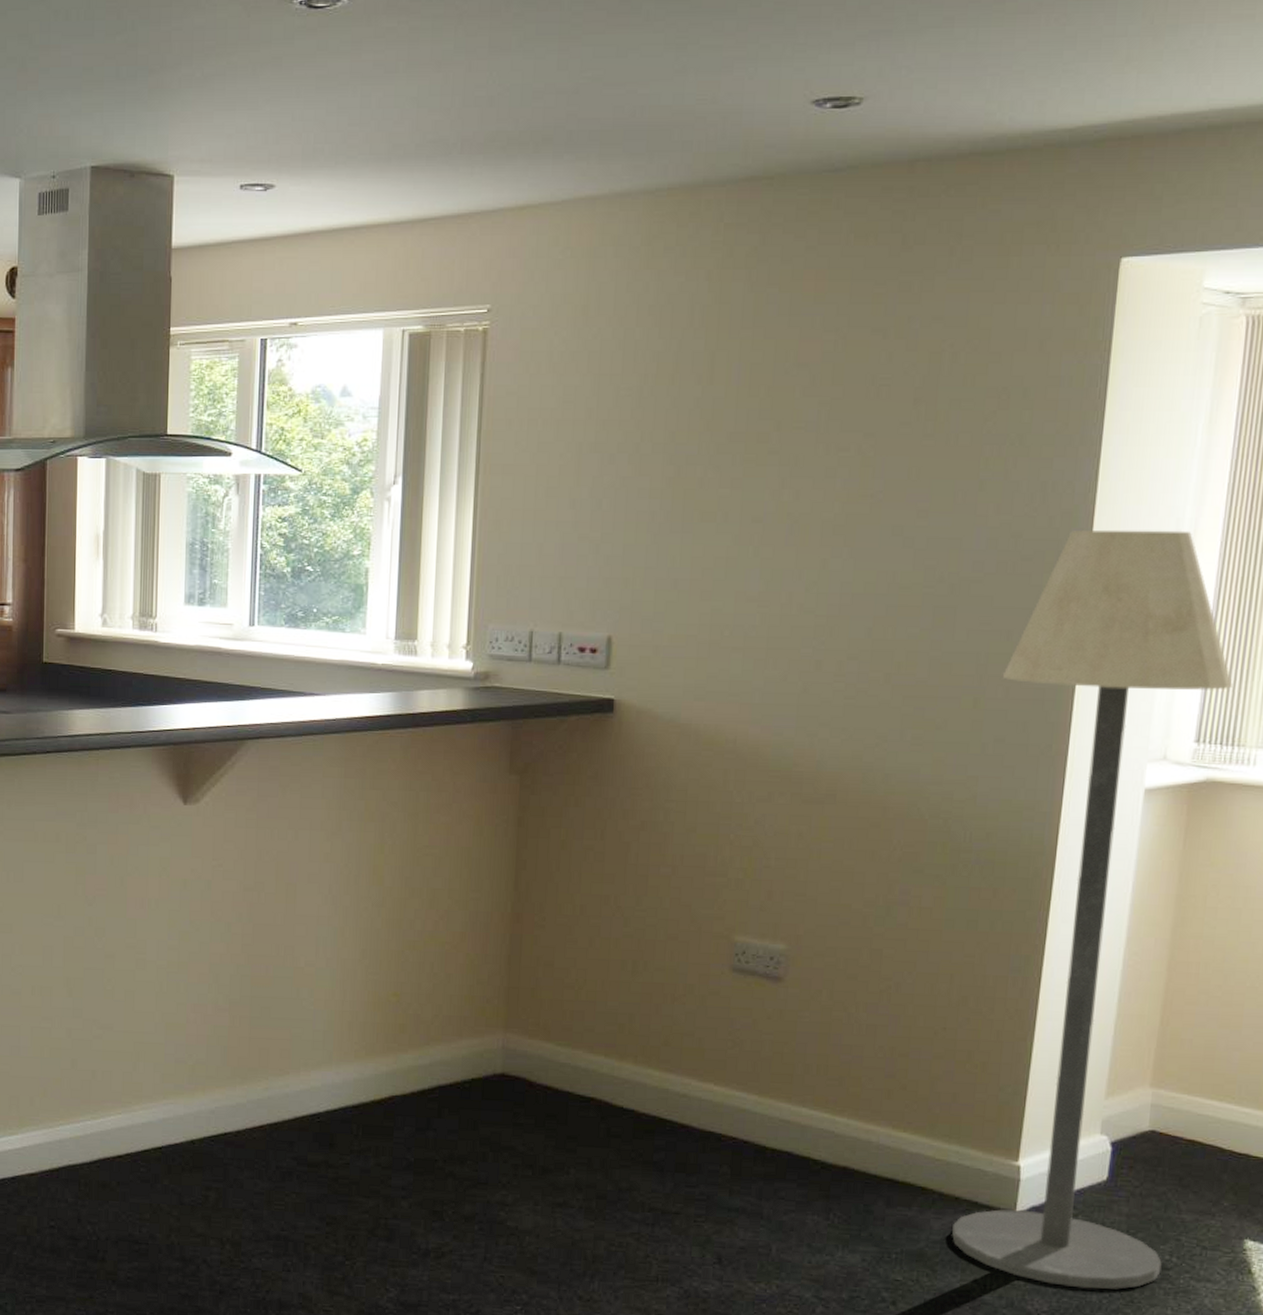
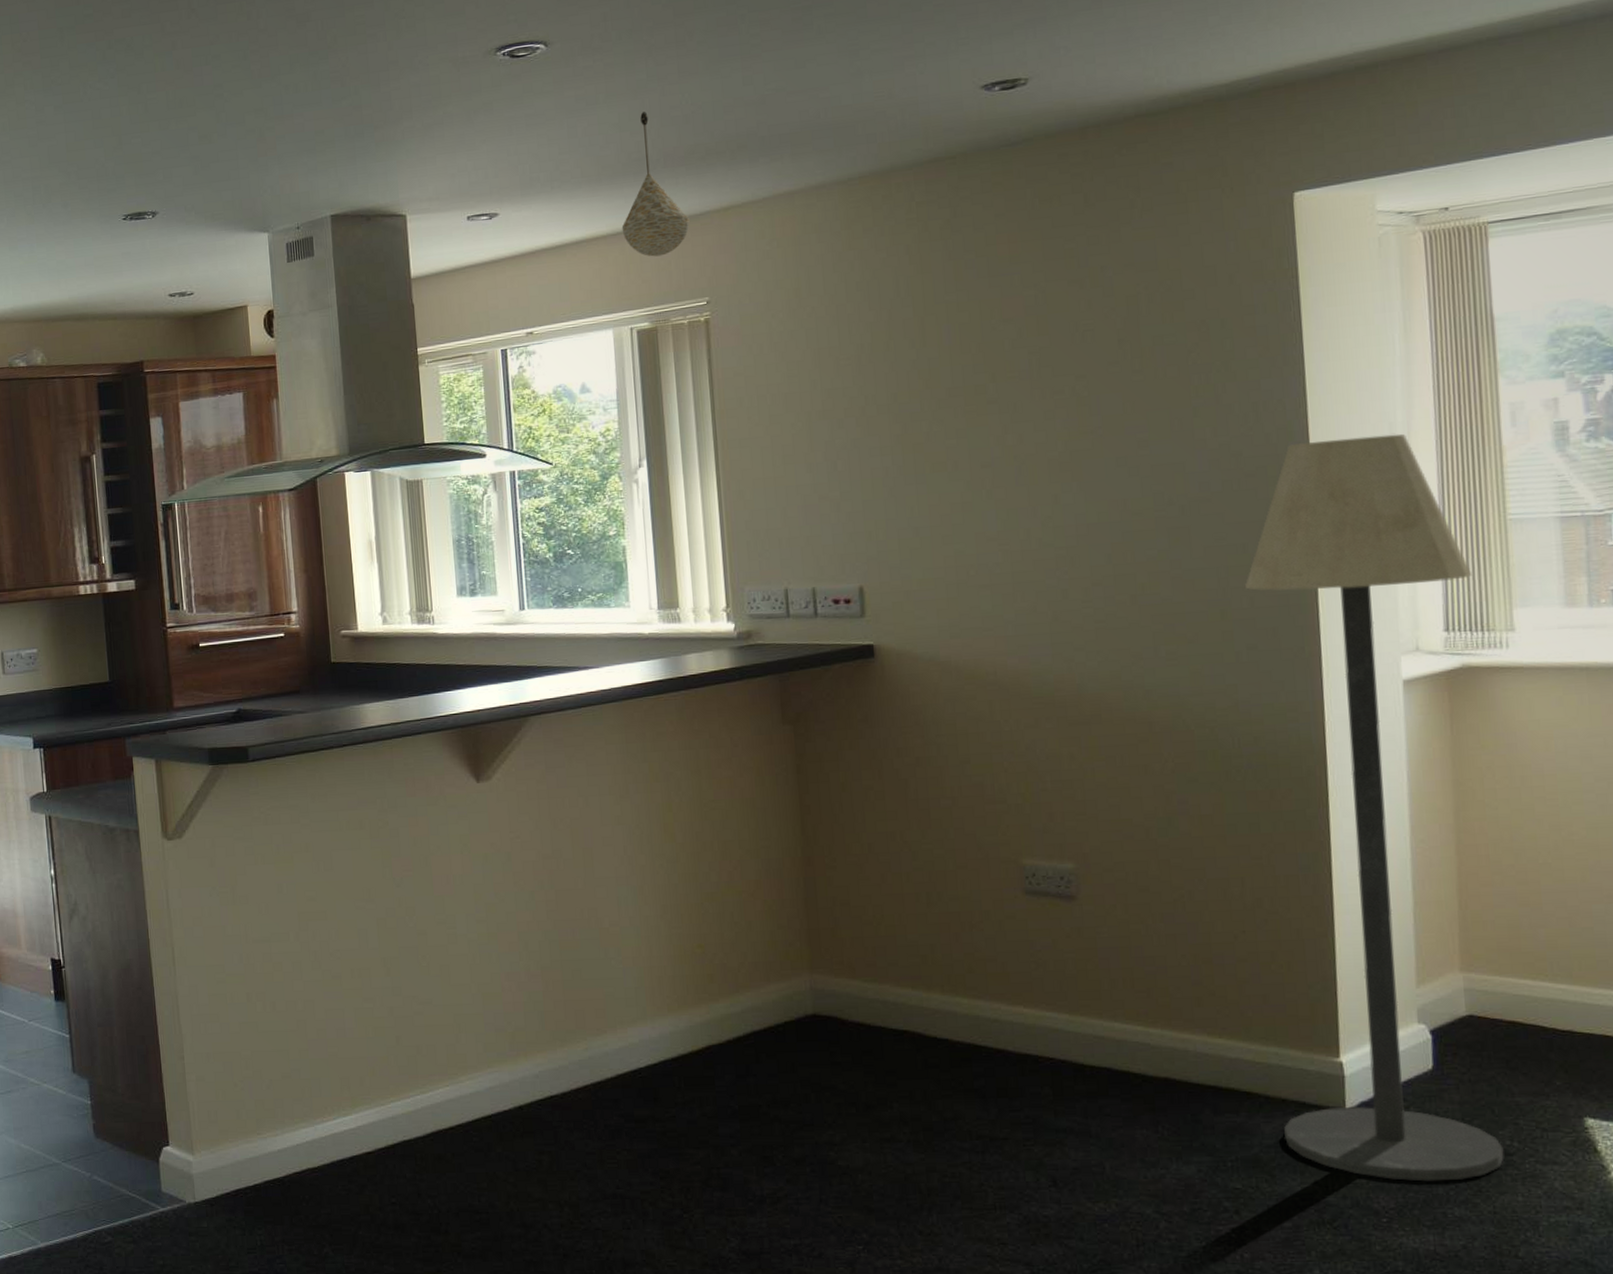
pendant light: none [406,87,480,253] -> present [621,111,690,257]

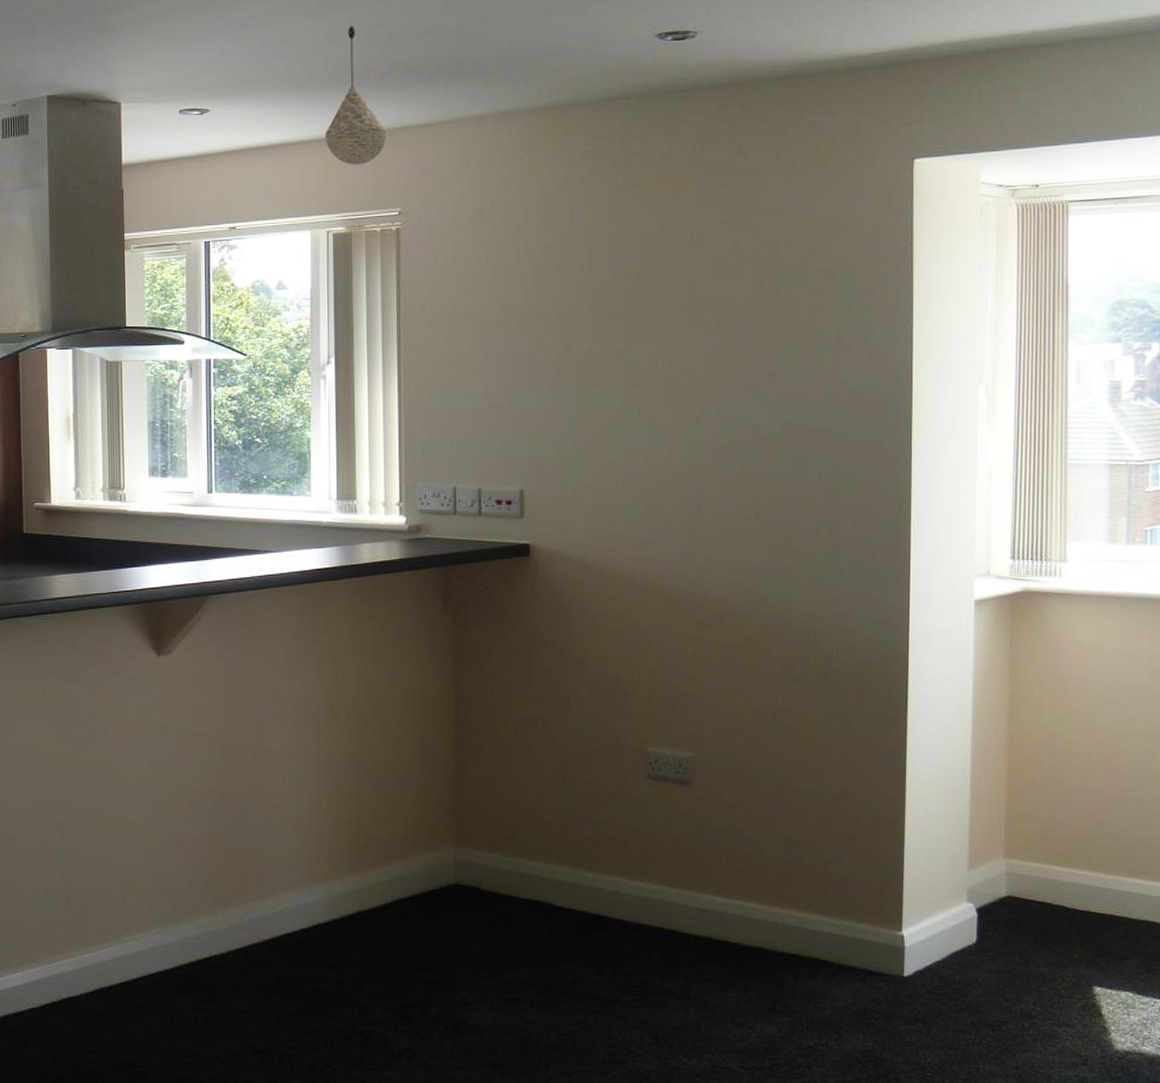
floor lamp: present [1244,433,1504,1182] -> none [851,382,1036,1041]

